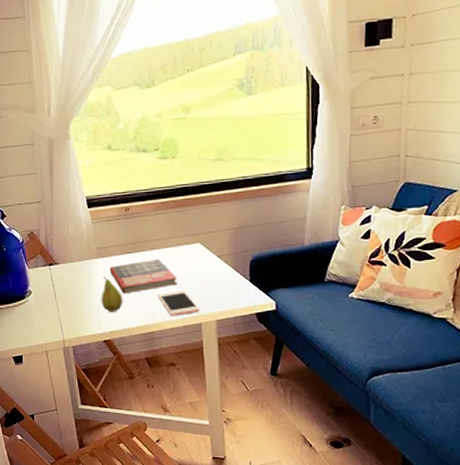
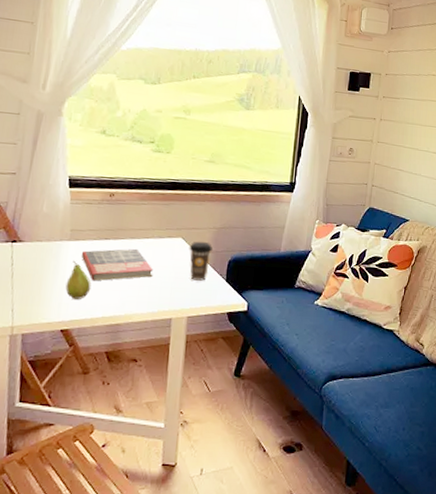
cell phone: present [158,289,199,316] -> none [130,282,172,309]
coffee cup: none [208,244,233,284] -> present [189,241,213,281]

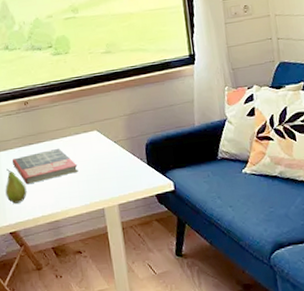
coffee cup: present [189,241,213,281] -> none [105,129,129,169]

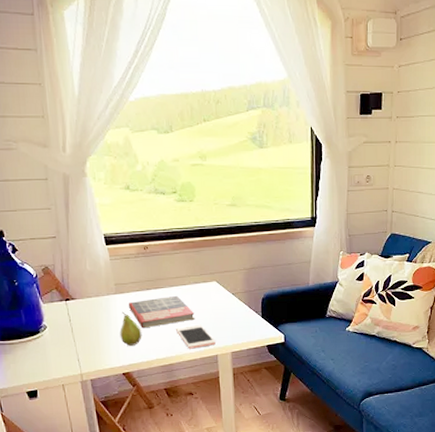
cell phone: none [60,176,101,204] -> present [176,324,216,349]

